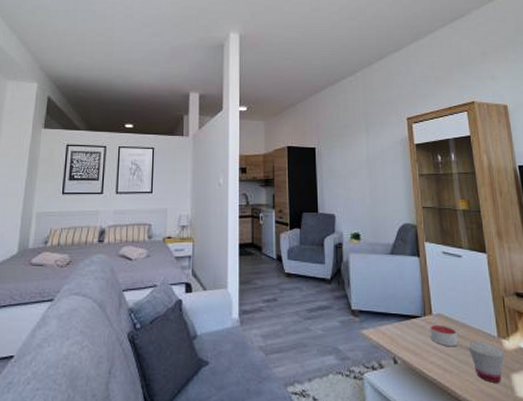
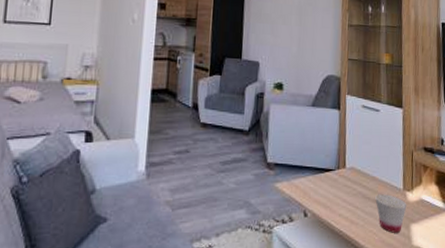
candle: present [430,324,458,347] -> none [341,177,367,200]

